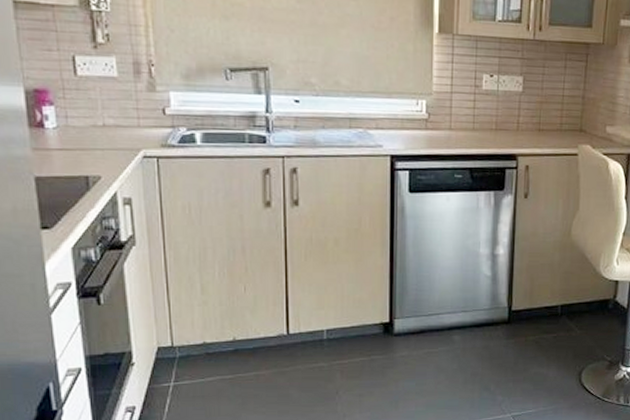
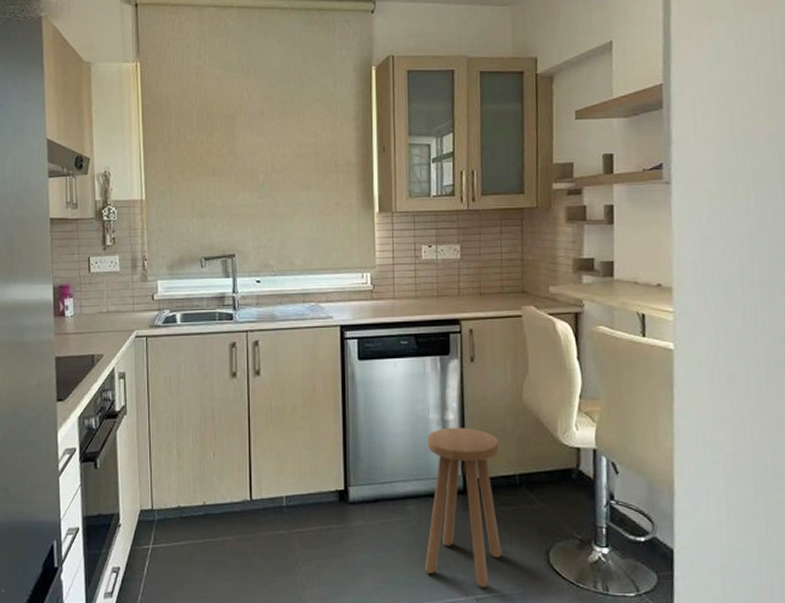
stool: none [467,262,545,406] -> present [425,427,501,587]

